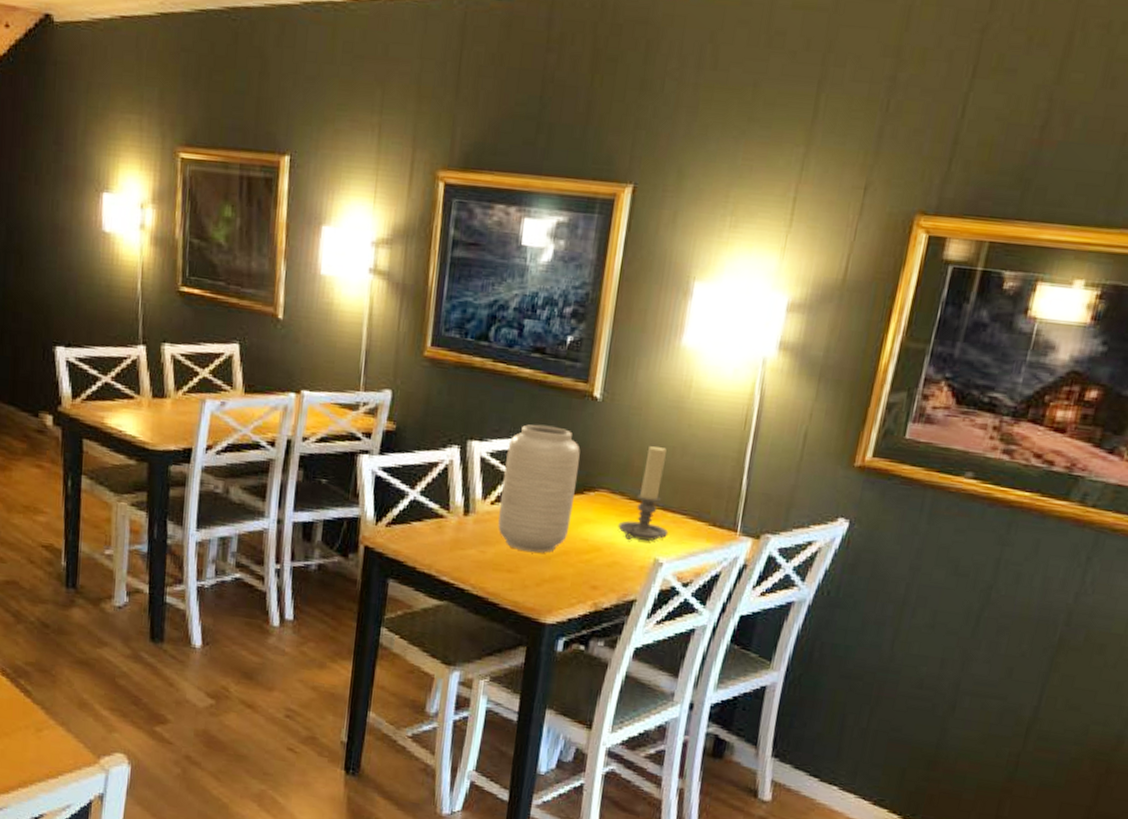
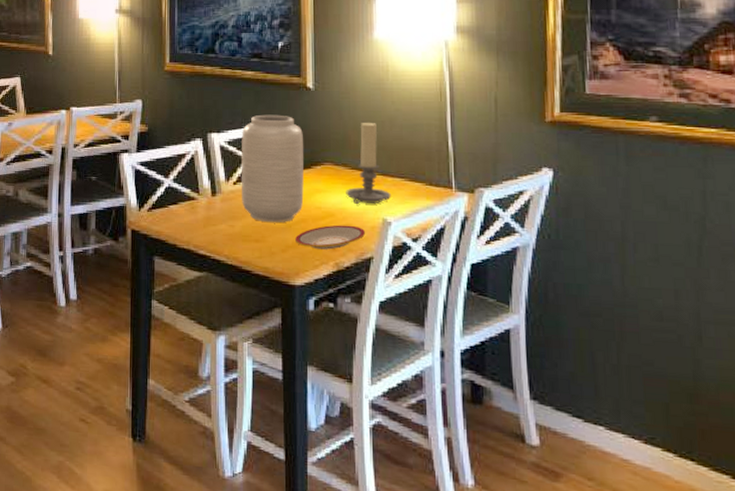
plate: none [553,561,632,588] -> present [295,225,365,250]

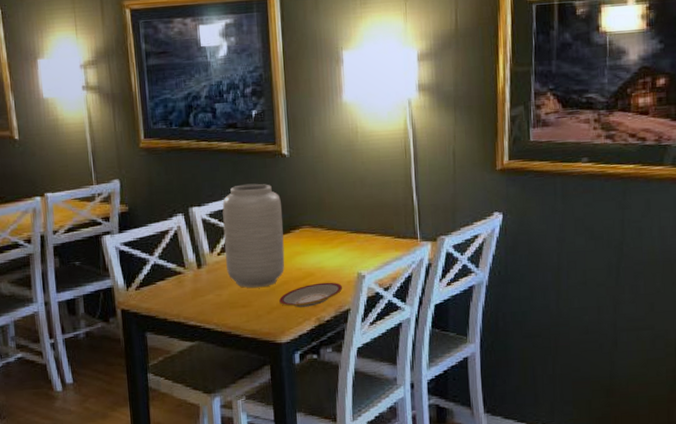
candle holder: present [346,122,392,204] -> none [323,183,365,262]

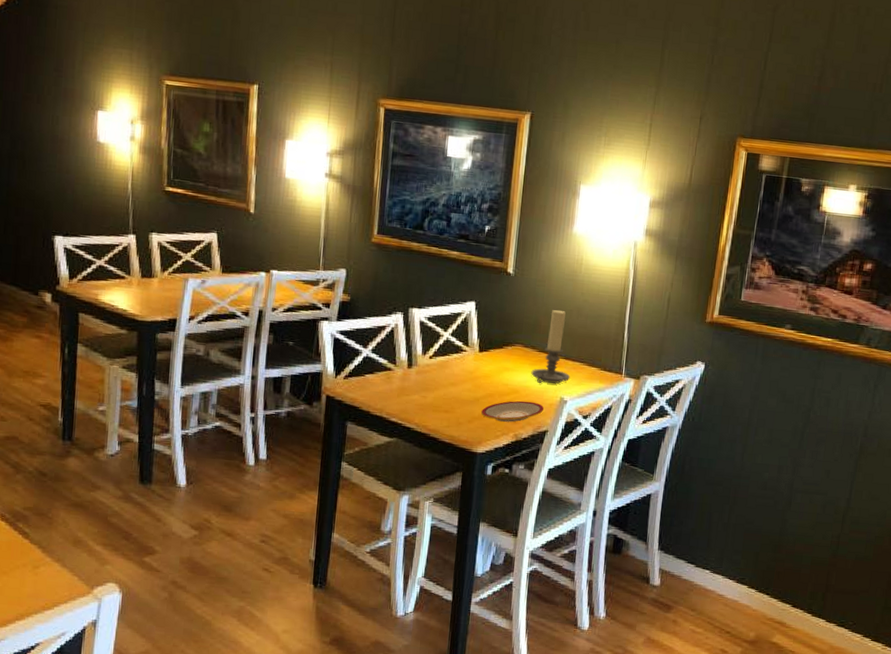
vase: present [222,183,285,288] -> none [436,294,499,397]
candle holder: none [323,183,365,262] -> present [531,309,571,384]

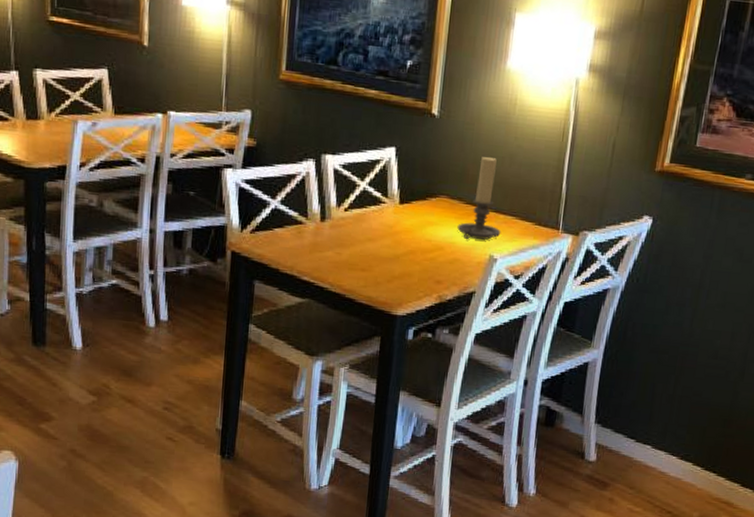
plate: present [481,400,544,423] -> none [402,258,471,283]

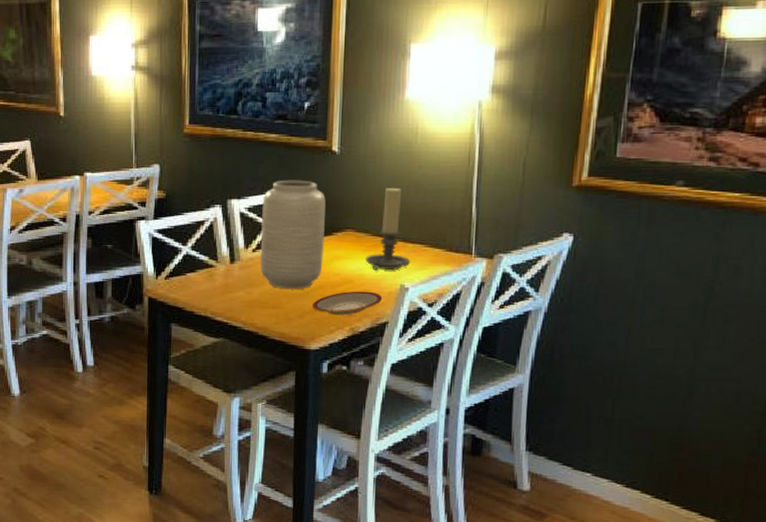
vase: none [351,139,422,254] -> present [260,180,326,290]
plate: none [402,258,471,283] -> present [313,291,382,315]

